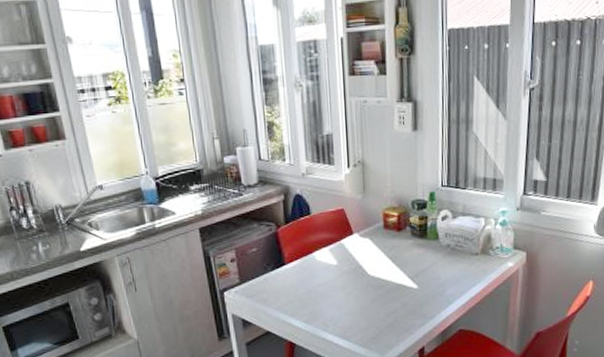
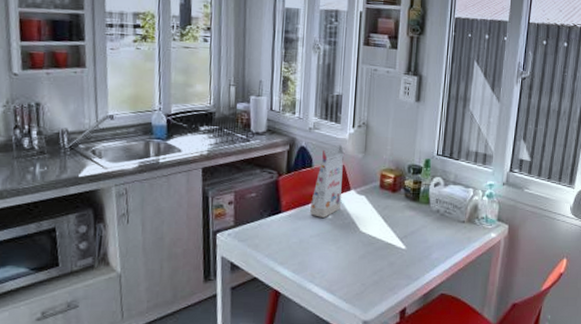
gift box: none [314,187,345,266] -> present [310,144,344,218]

